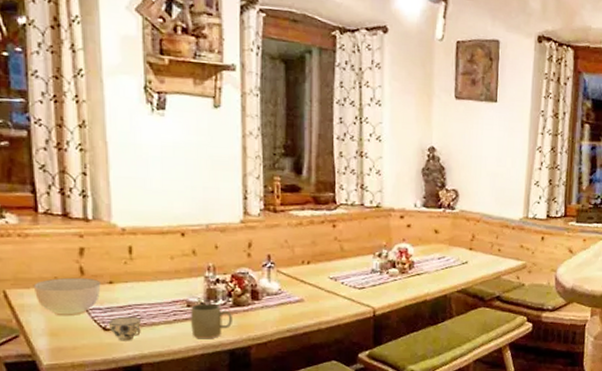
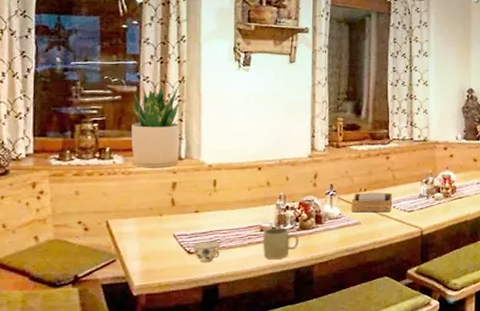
planter: none [22,129,86,231] -> present [131,84,180,169]
bowl: present [33,277,101,315] -> none [131,208,188,241]
napkin holder: none [292,265,341,289] -> present [351,192,393,213]

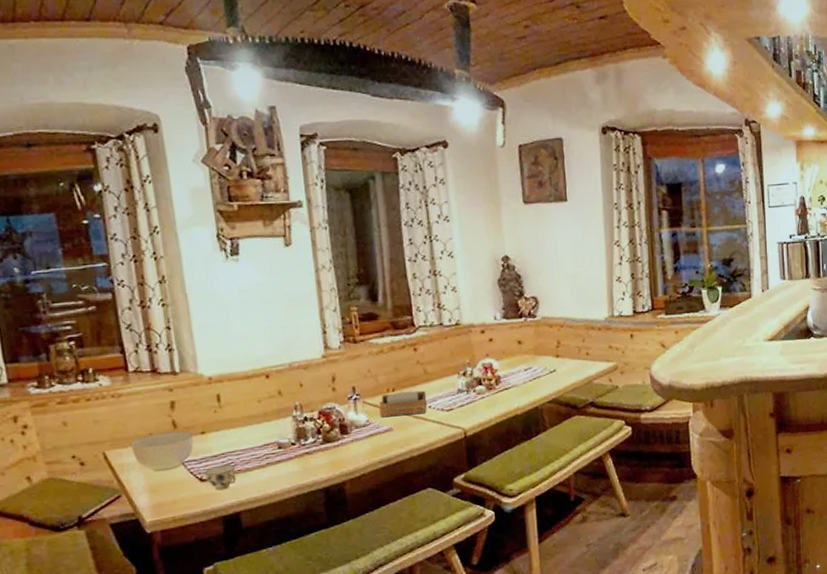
planter: present [131,84,180,169] -> none [108,285,173,388]
bowl: none [131,208,188,241] -> present [130,430,194,471]
mug: present [262,227,299,259] -> none [282,442,324,480]

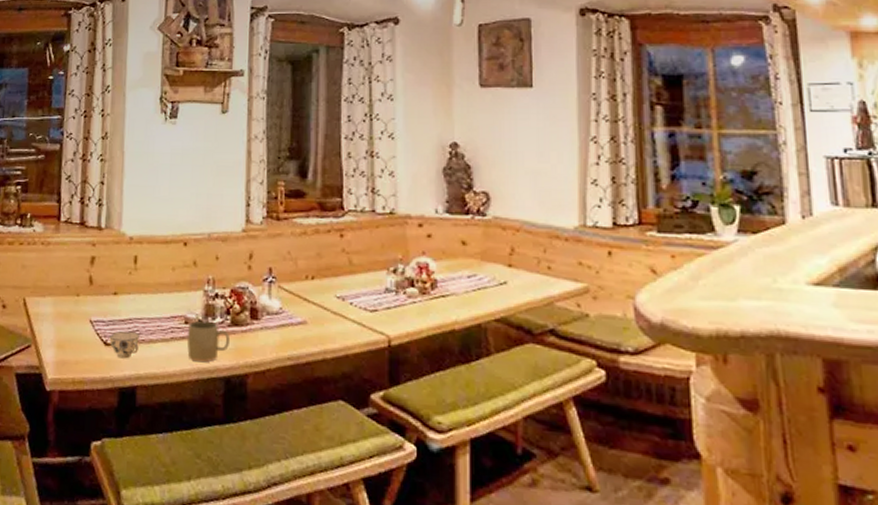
bowl: present [130,430,194,471] -> none [48,286,106,327]
mug: none [282,442,324,480] -> present [186,320,229,362]
napkin holder: present [379,390,427,418] -> none [295,281,349,311]

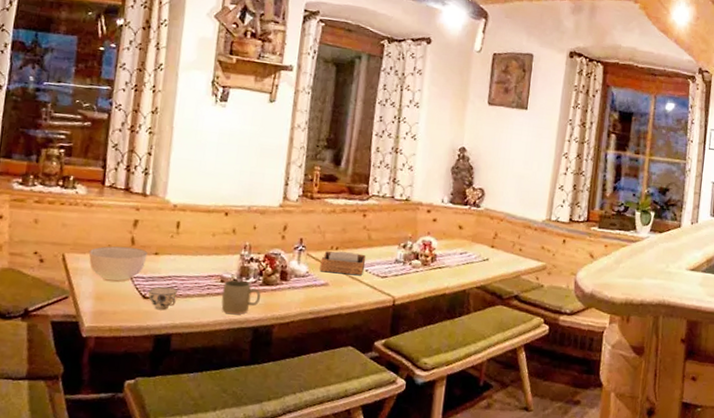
bowl: none [48,286,106,327] -> present [88,246,148,282]
napkin holder: none [295,281,349,311] -> present [319,251,366,276]

